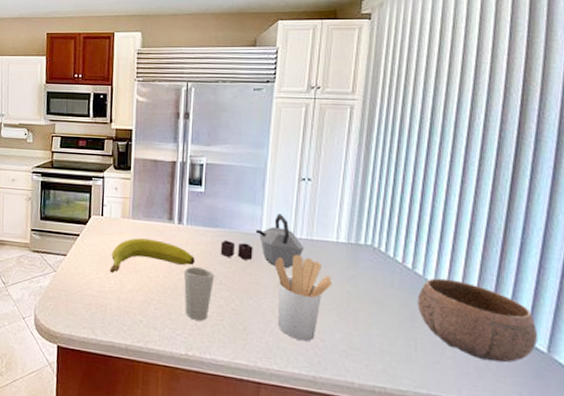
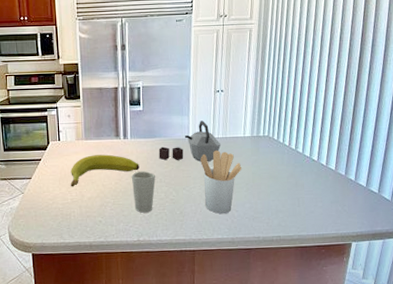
bowl: present [417,278,539,363] -> none [299,152,373,205]

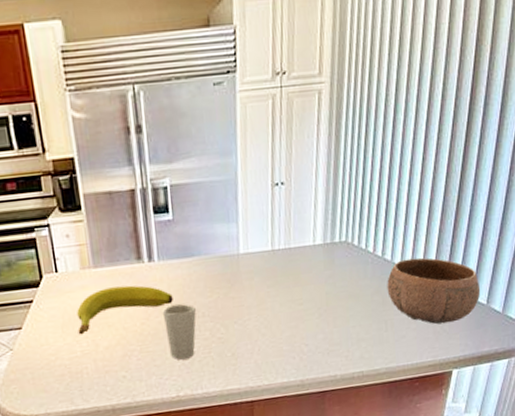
kettle: present [158,120,221,162] -> none [198,227,284,287]
utensil holder: present [200,151,242,214] -> none [256,267,312,351]
bowl: none [299,152,373,205] -> present [387,257,481,324]

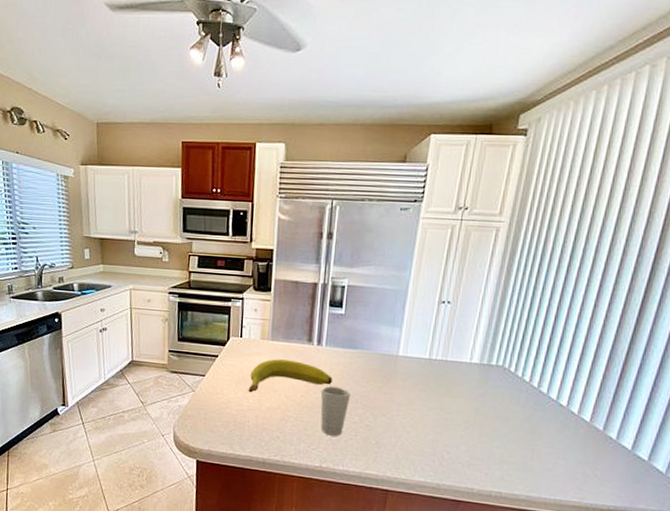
bowl: present [387,257,481,324] -> none [538,395,643,470]

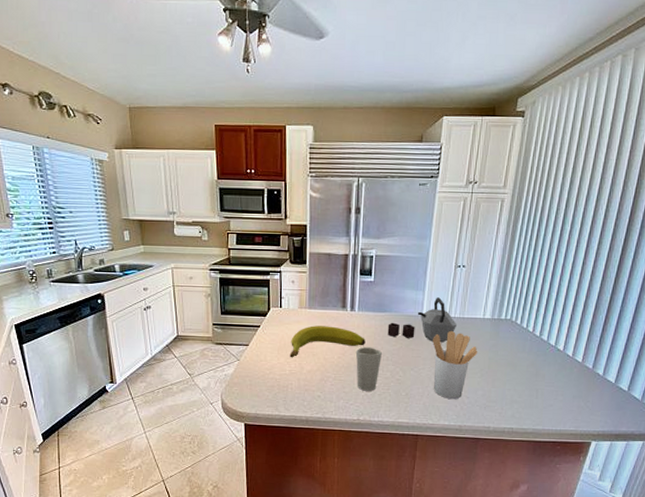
kettle: none [357,335,439,388] -> present [387,297,458,343]
utensil holder: none [409,375,462,454] -> present [433,331,478,400]

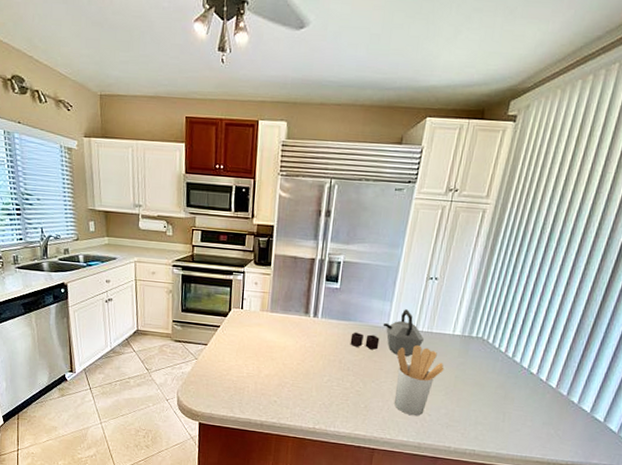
banana: present [289,325,365,358] -> none [248,329,327,361]
cup: present [355,347,382,391] -> none [315,355,343,401]

